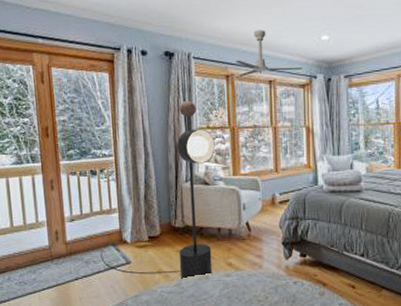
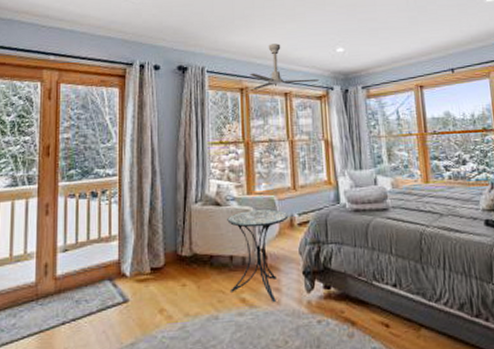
floor lamp: present [100,100,215,281] -> none [94,114,228,324]
side table: none [215,189,271,267] -> present [227,209,289,303]

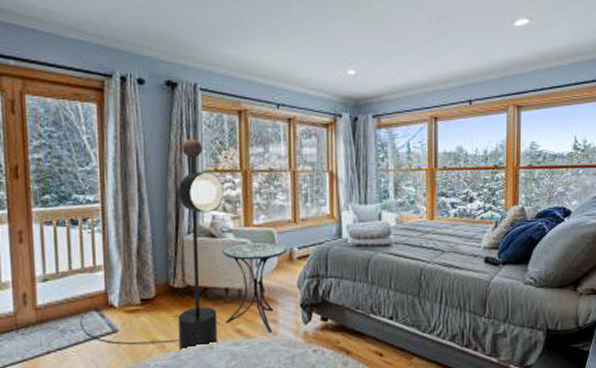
floor lamp: none [94,114,228,324] -> present [80,138,224,353]
ceiling fan: present [250,43,319,91] -> none [249,61,327,114]

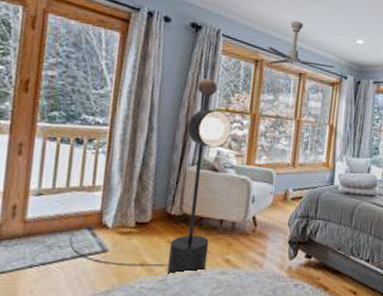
side table: present [222,242,288,334] -> none [215,180,284,266]
ceiling fan: none [249,61,327,114] -> present [267,20,335,69]

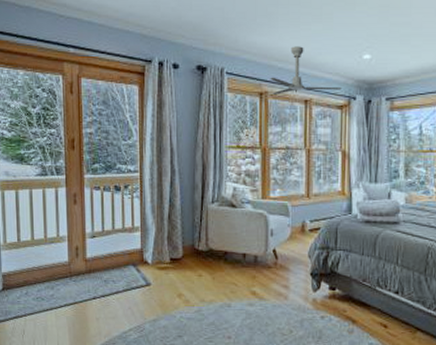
floor lamp: present [69,77,232,277] -> none [120,117,244,308]

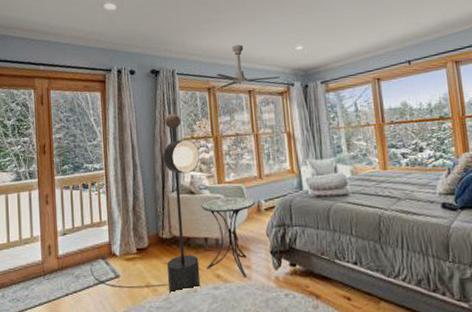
floor lamp: none [120,117,244,308] -> present [90,113,201,296]
side table: none [241,214,301,298] -> present [201,196,256,279]

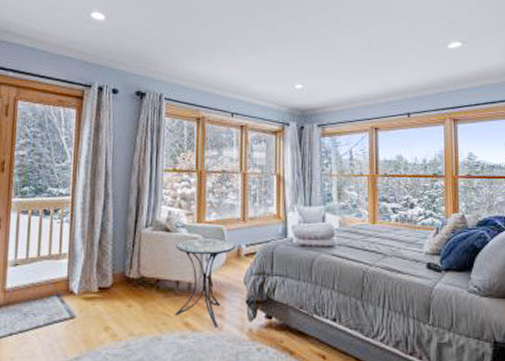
floor lamp: present [90,113,201,296] -> none [42,141,180,342]
ceiling fan: present [216,45,280,89] -> none [207,75,276,121]

